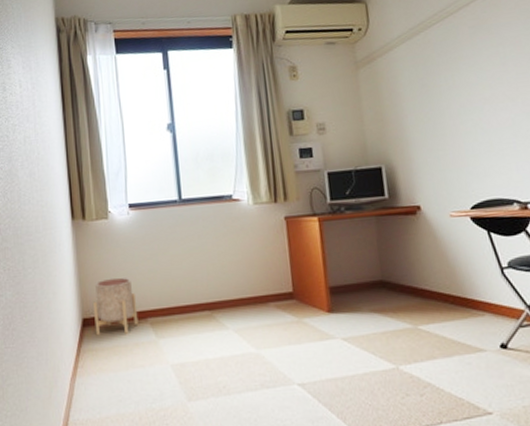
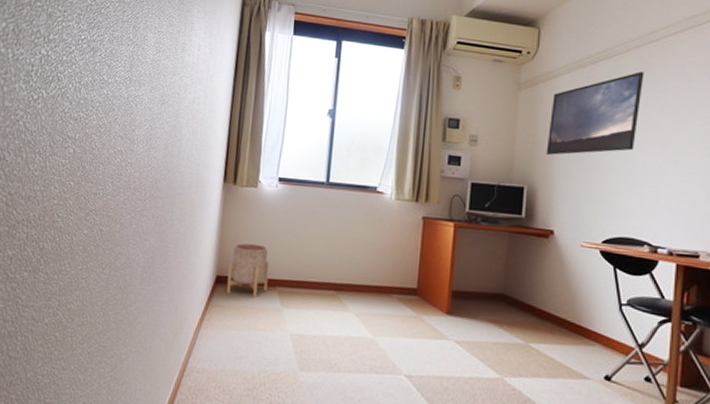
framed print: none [393,28,485,130] -> present [546,71,644,155]

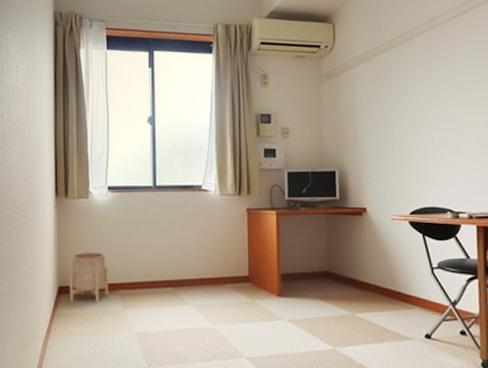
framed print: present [546,71,644,155] -> none [351,55,431,139]

